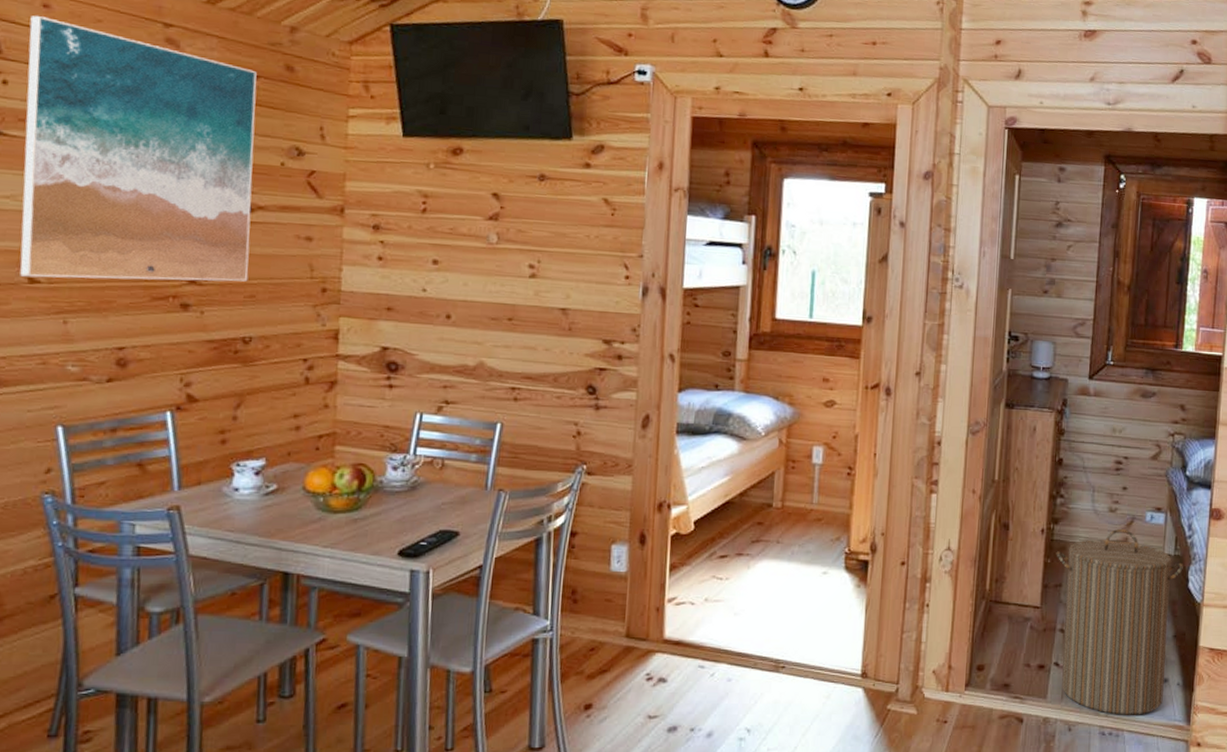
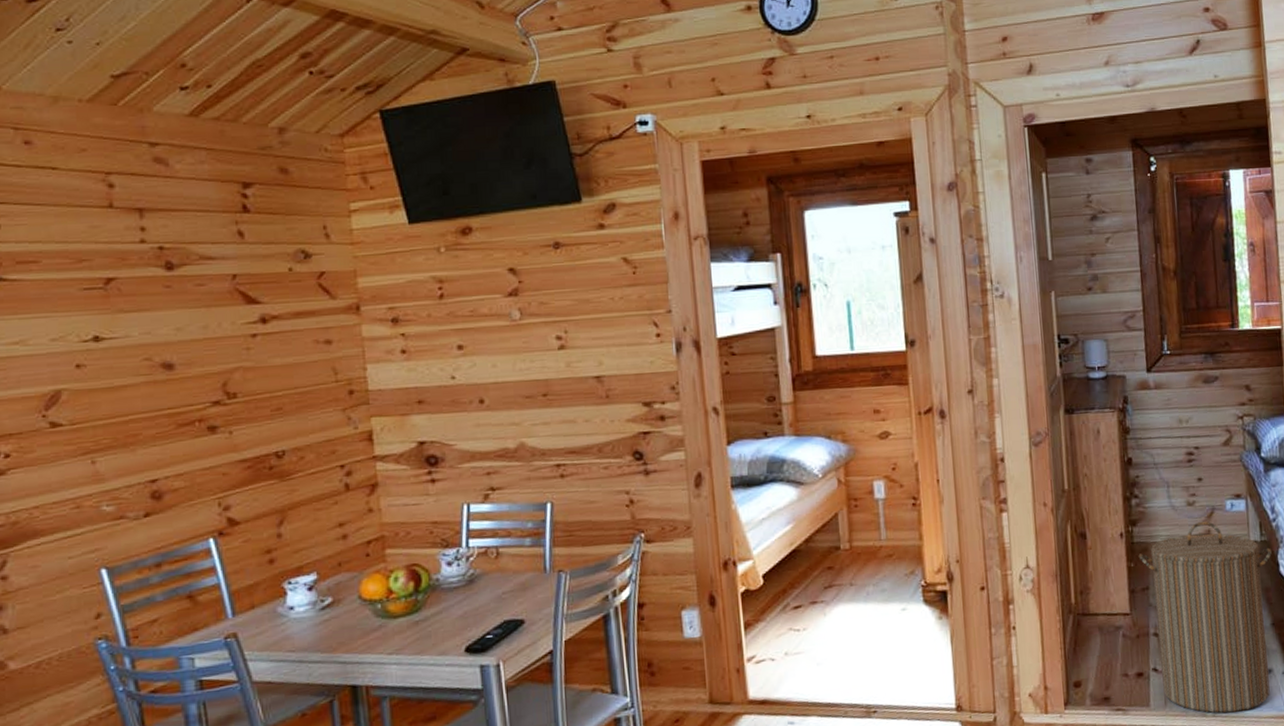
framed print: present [19,15,257,282] -> none [13,154,272,422]

